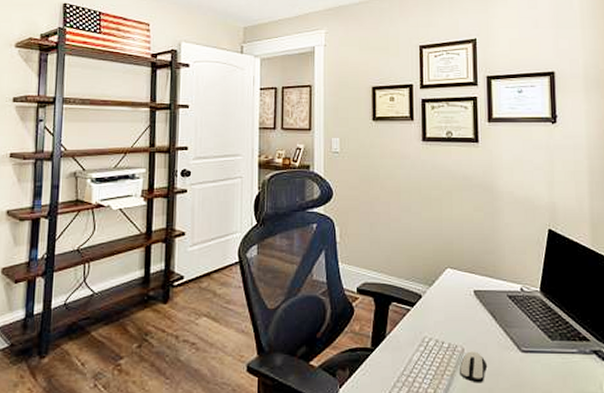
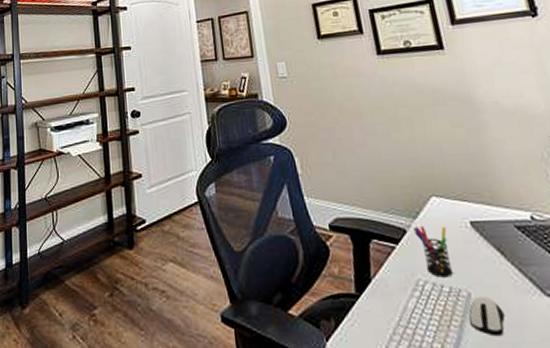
pen holder: none [428,292,454,336] -> present [413,225,454,278]

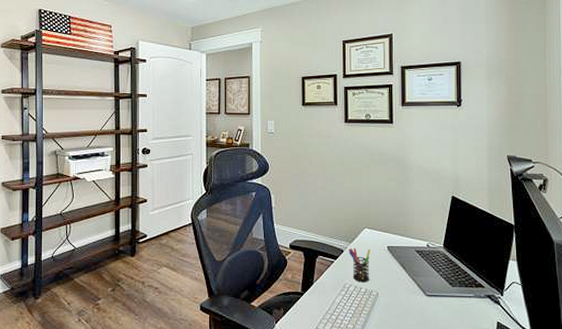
computer mouse: present [468,296,505,337] -> none [375,295,397,321]

